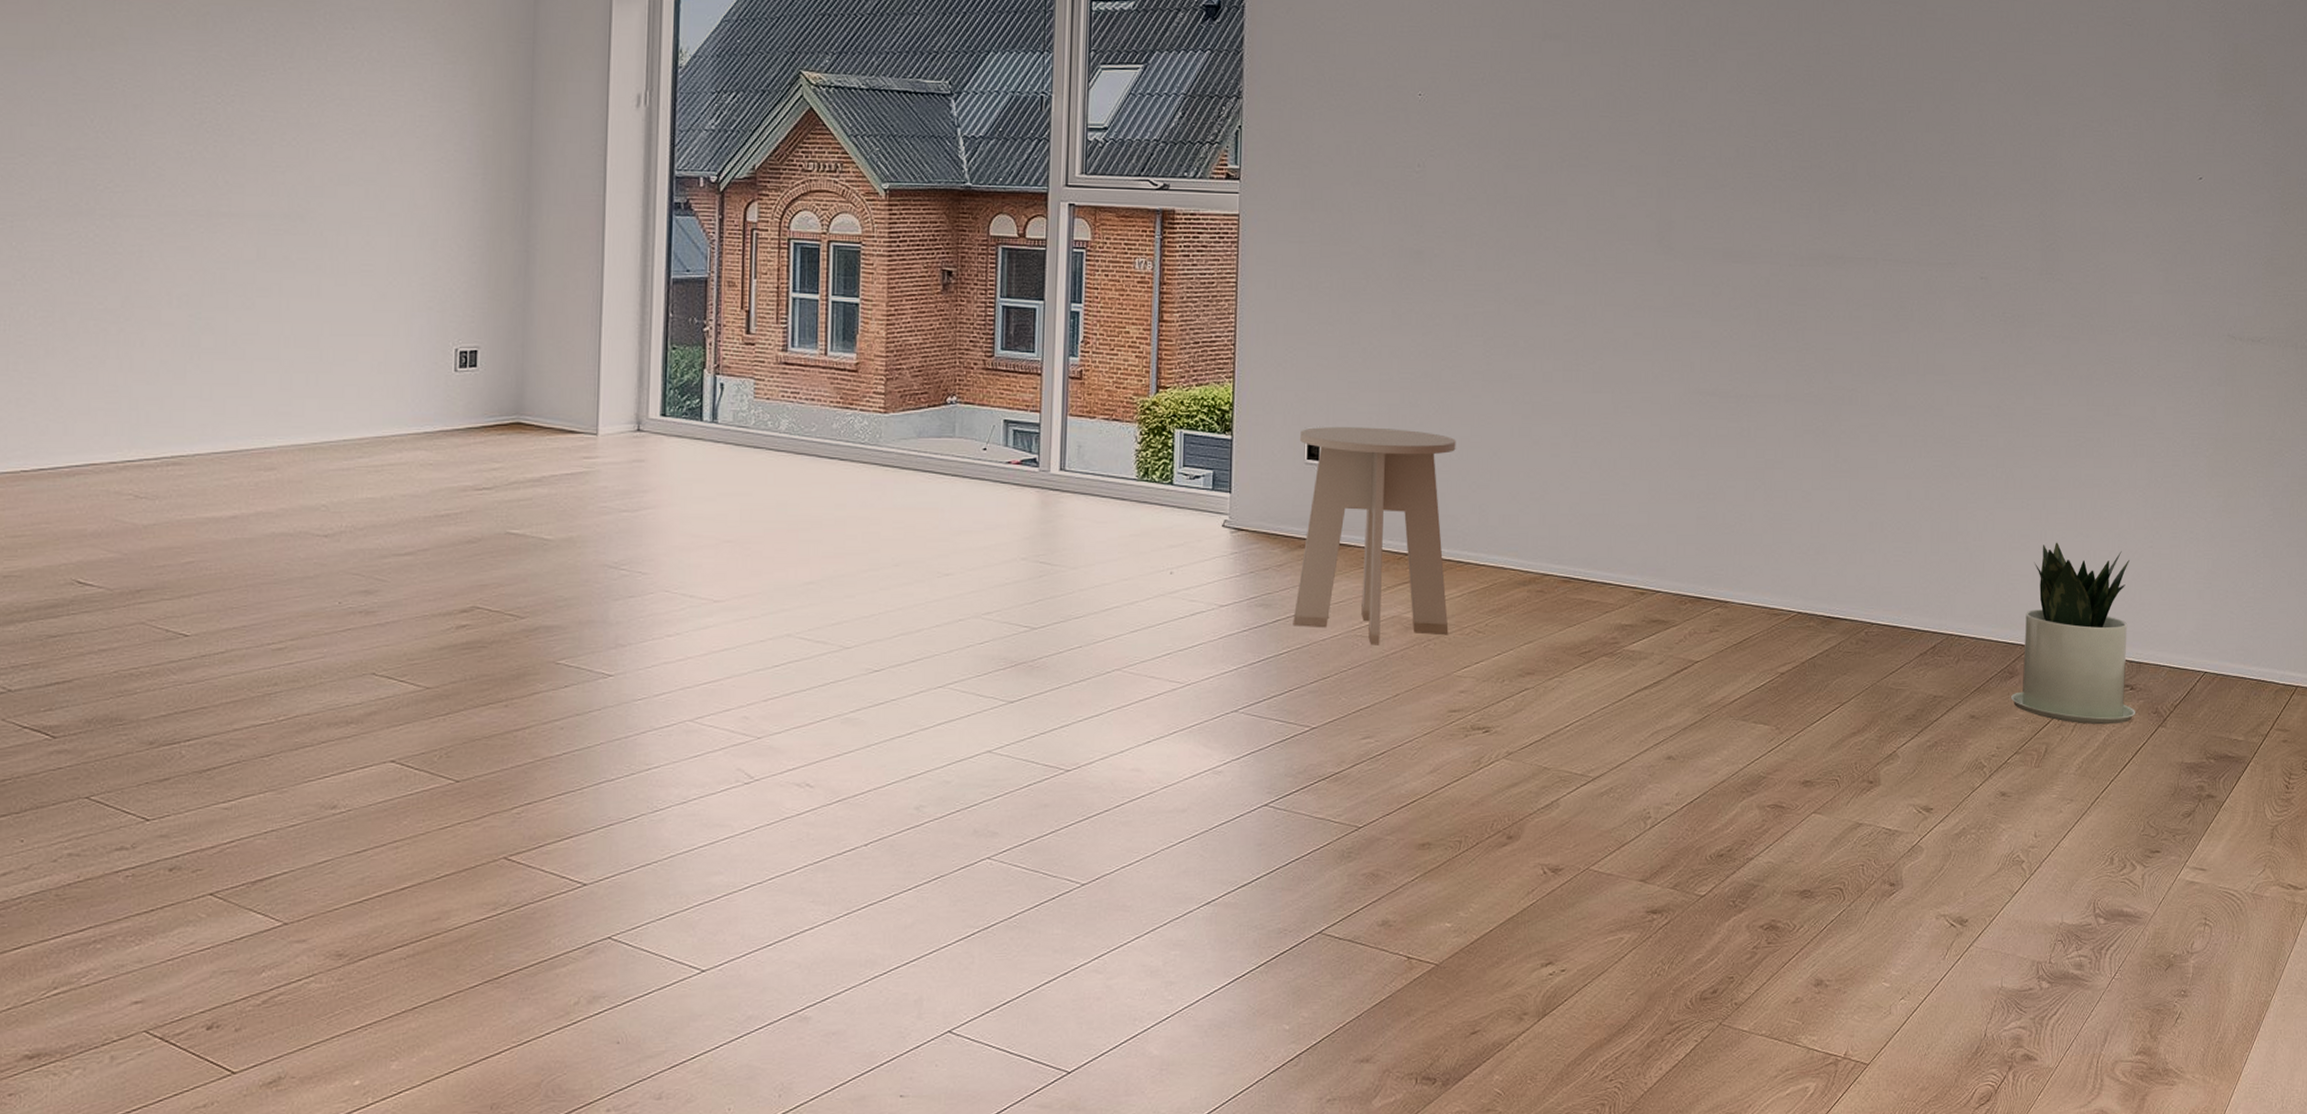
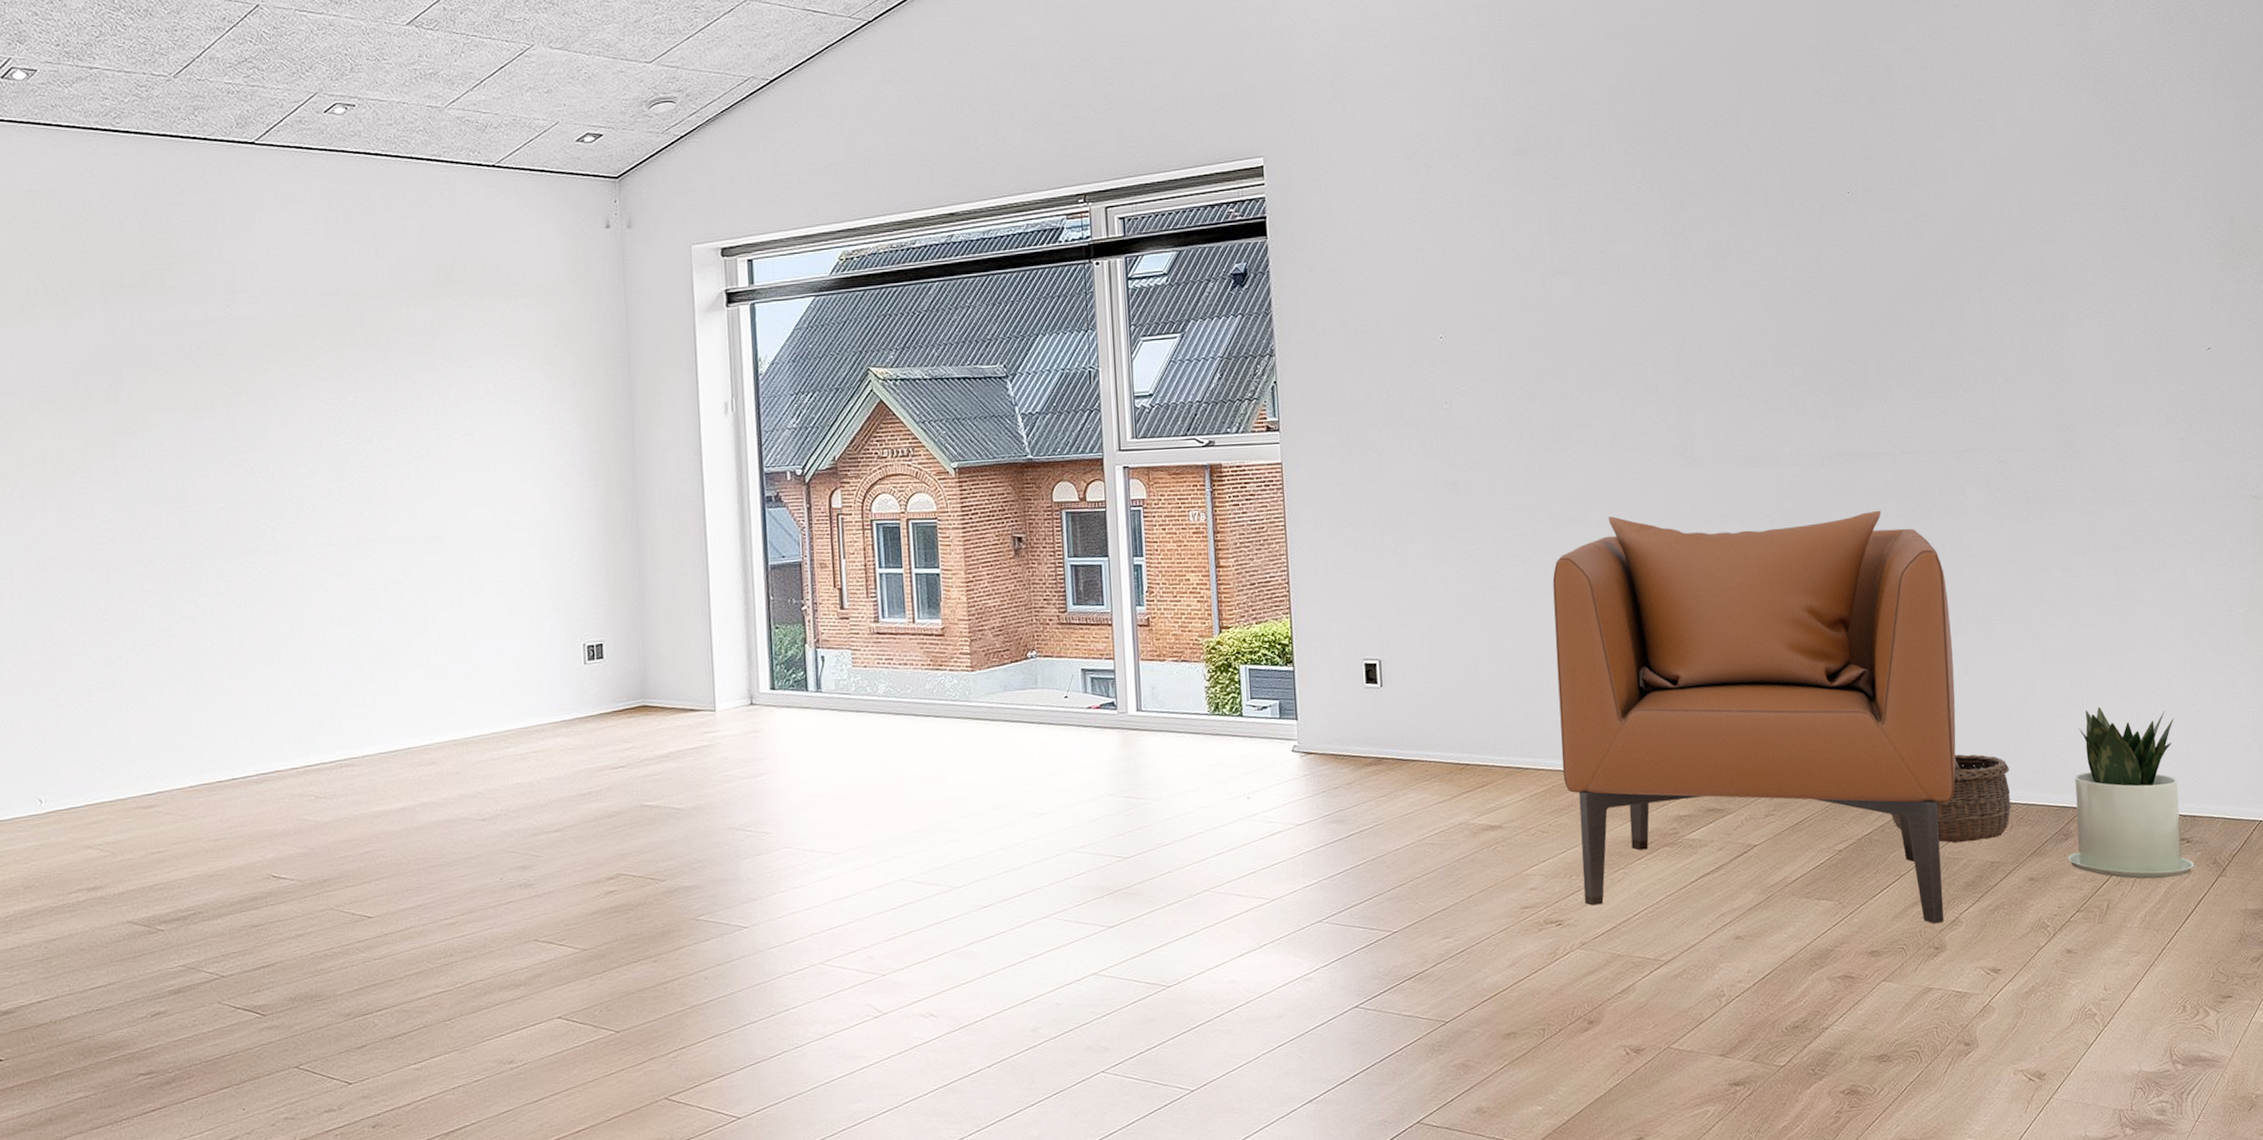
side table: present [1293,427,1456,646] -> none [1357,648,1515,852]
armchair: none [1505,302,1916,757] -> present [1552,510,1956,924]
wicker basket: none [1837,581,1961,674] -> present [1890,754,2012,844]

